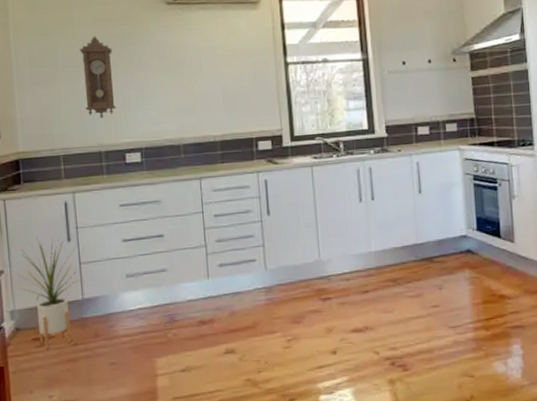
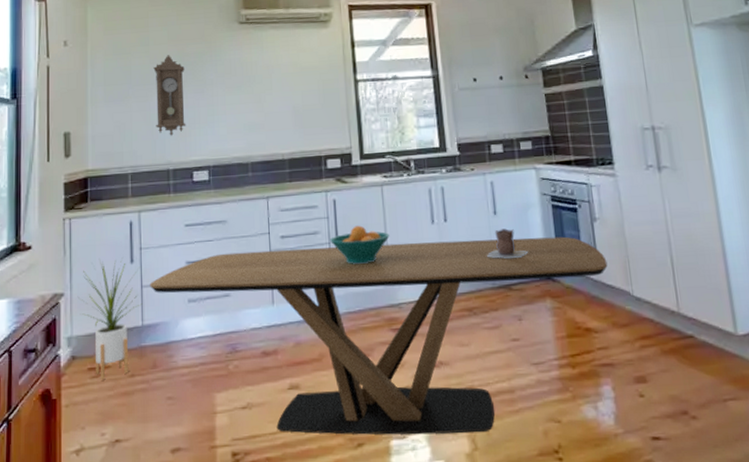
dining table: none [88,213,523,392] -> present [150,236,608,435]
fruit bowl: none [261,204,320,241] -> present [329,225,390,264]
vase: none [411,206,451,234] -> present [487,228,529,259]

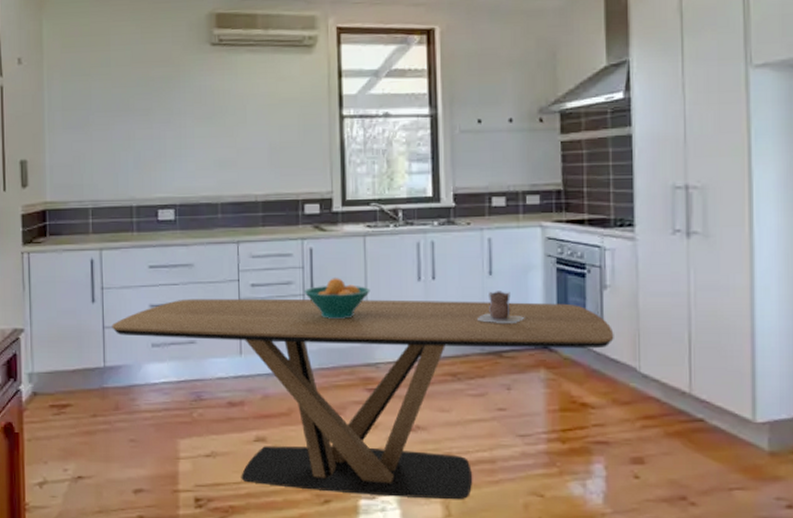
house plant: present [78,257,143,380] -> none [39,296,105,418]
pendulum clock: present [153,55,186,136] -> none [115,78,151,170]

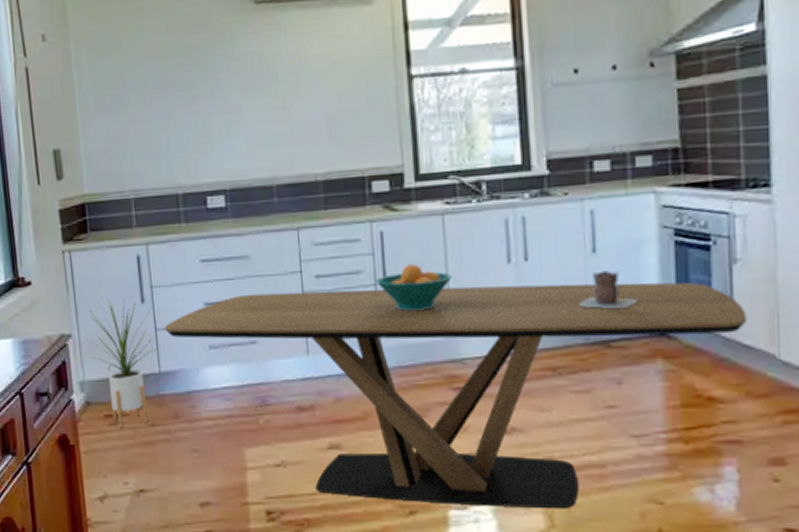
house plant: none [39,296,105,418] -> present [87,296,158,428]

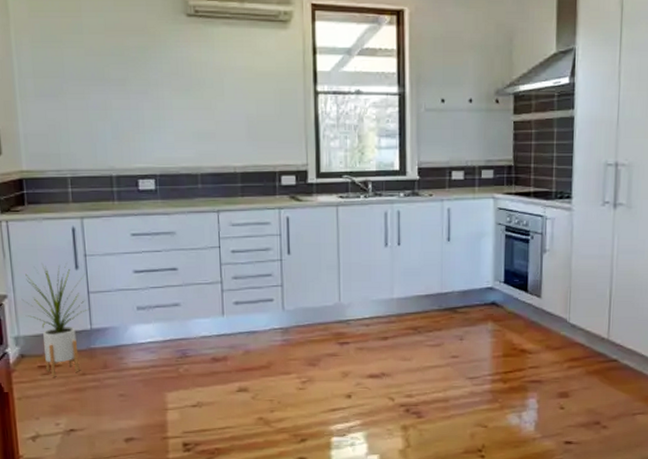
dining table: present [164,282,747,509] -> none [96,263,550,434]
fruit bowl: present [375,264,452,311] -> none [281,244,342,281]
vase: present [580,270,637,308] -> none [437,255,477,283]

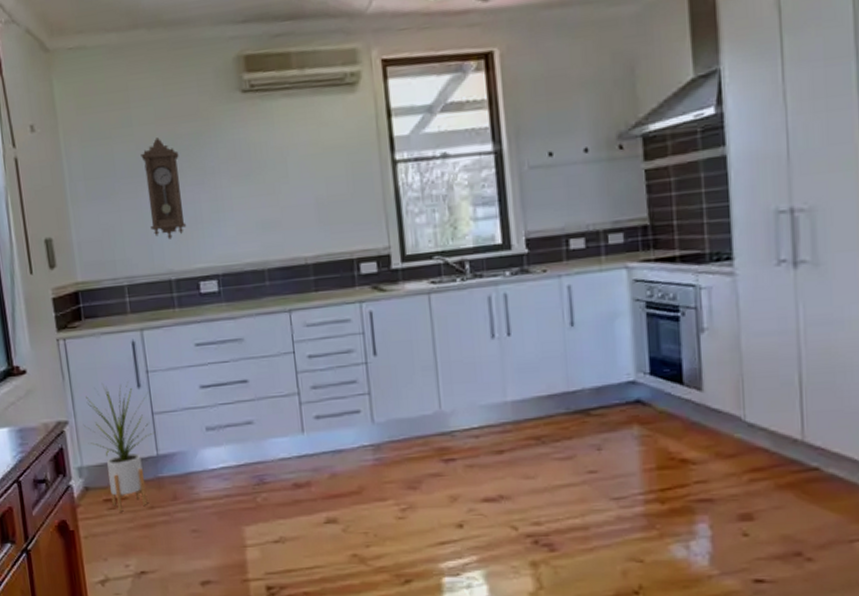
pendulum clock: none [89,47,129,140] -> present [140,137,187,240]

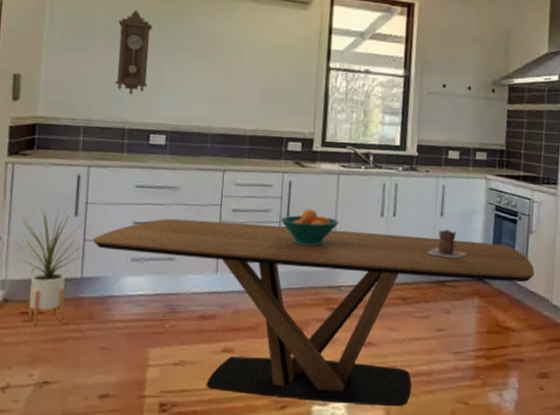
dining table: none [161,351,715,572] -> present [93,218,535,407]
fruit bowl: none [366,341,440,387] -> present [280,209,340,246]
vase: none [560,343,614,379] -> present [428,230,467,258]

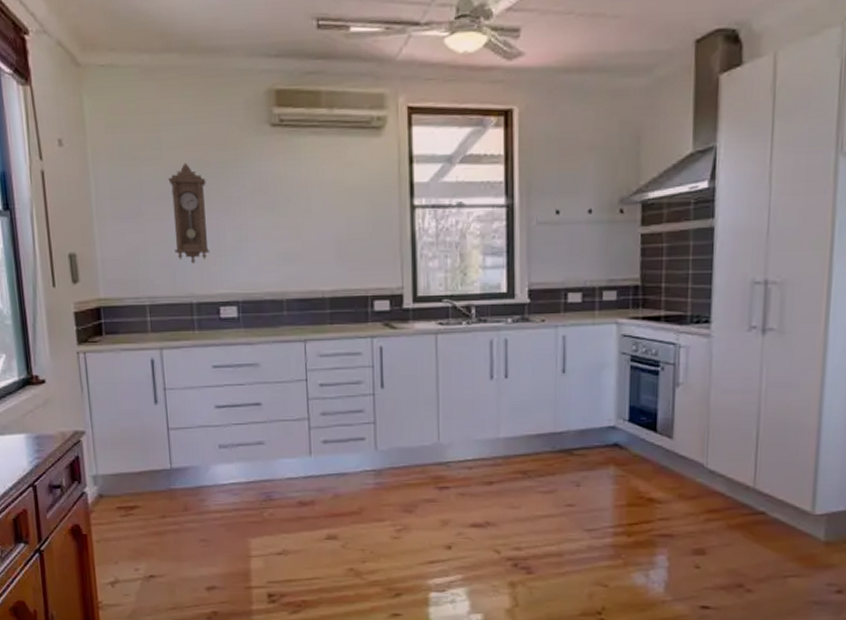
house plant: present [16,208,84,325] -> none [101,397,170,519]
dining table: present [93,218,535,407] -> none [176,398,684,591]
fruit bowl: present [280,209,340,246] -> none [374,377,442,418]
vase: present [428,230,467,258] -> none [549,389,597,421]

